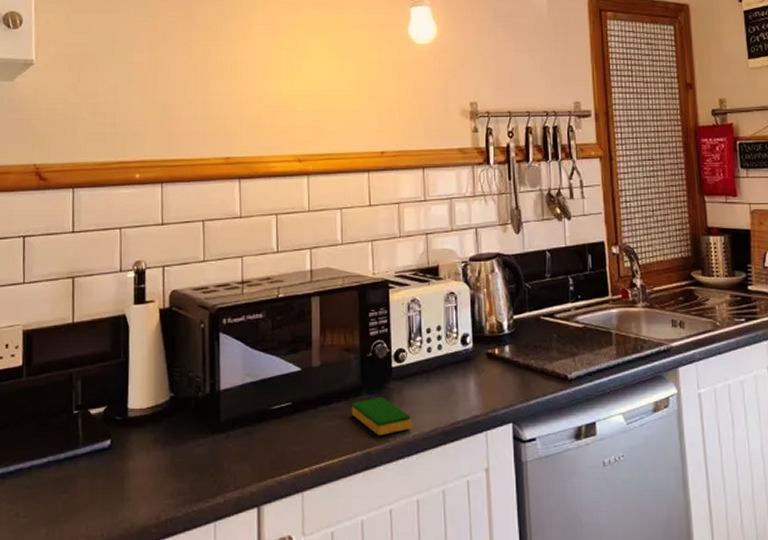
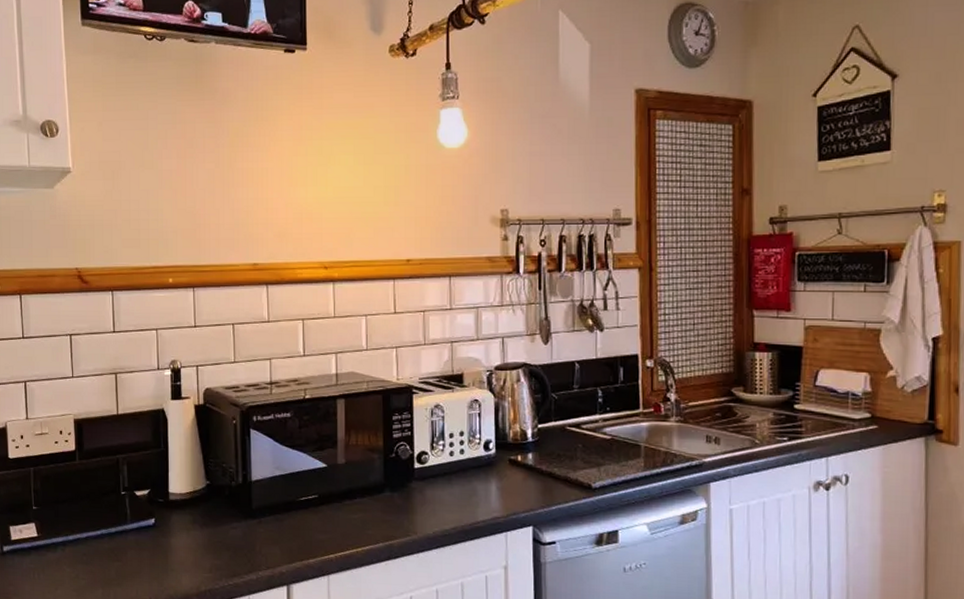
dish sponge: present [351,398,412,436] -> none [374,495,433,530]

